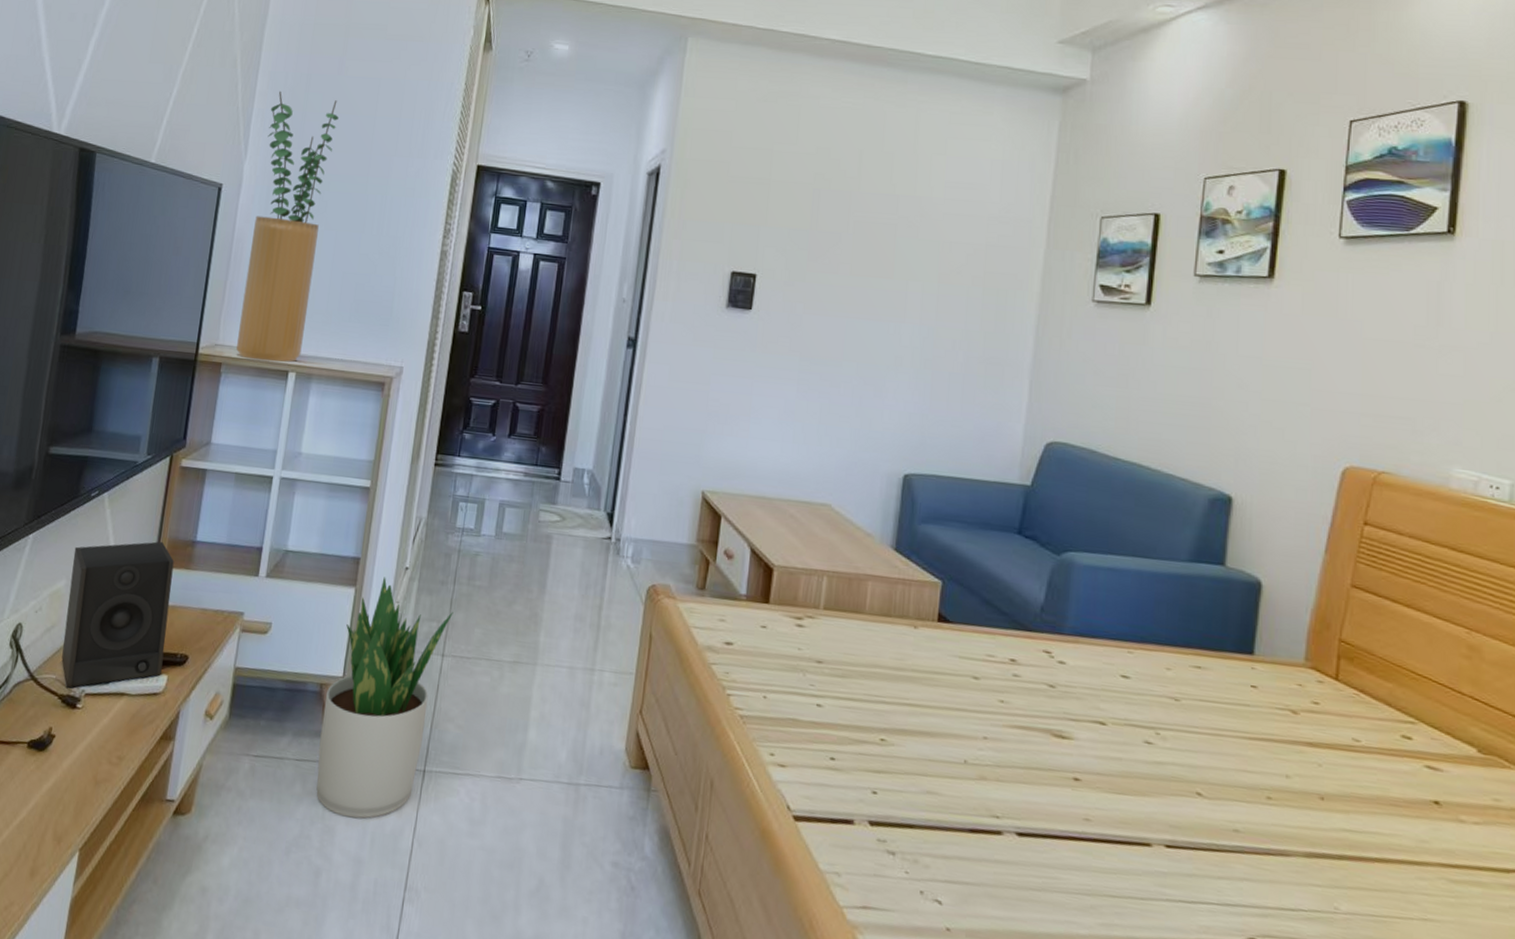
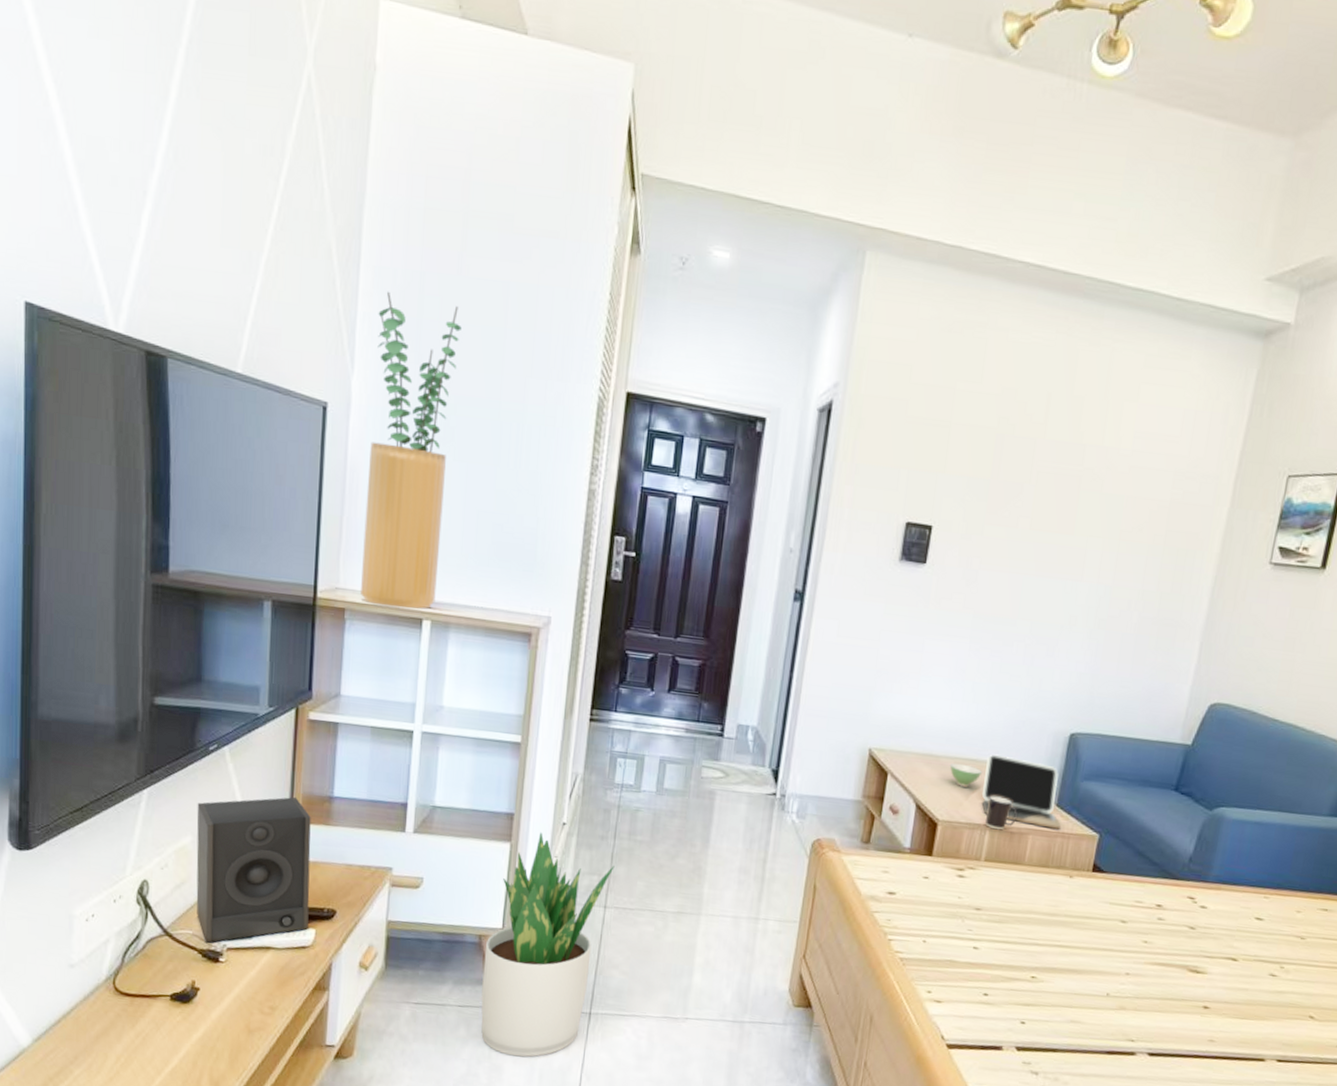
bowl: none [783,505,817,531] -> present [949,763,983,787]
laptop: none [817,496,901,576] -> present [981,754,1061,830]
mug: none [821,539,855,577] -> present [984,795,1018,831]

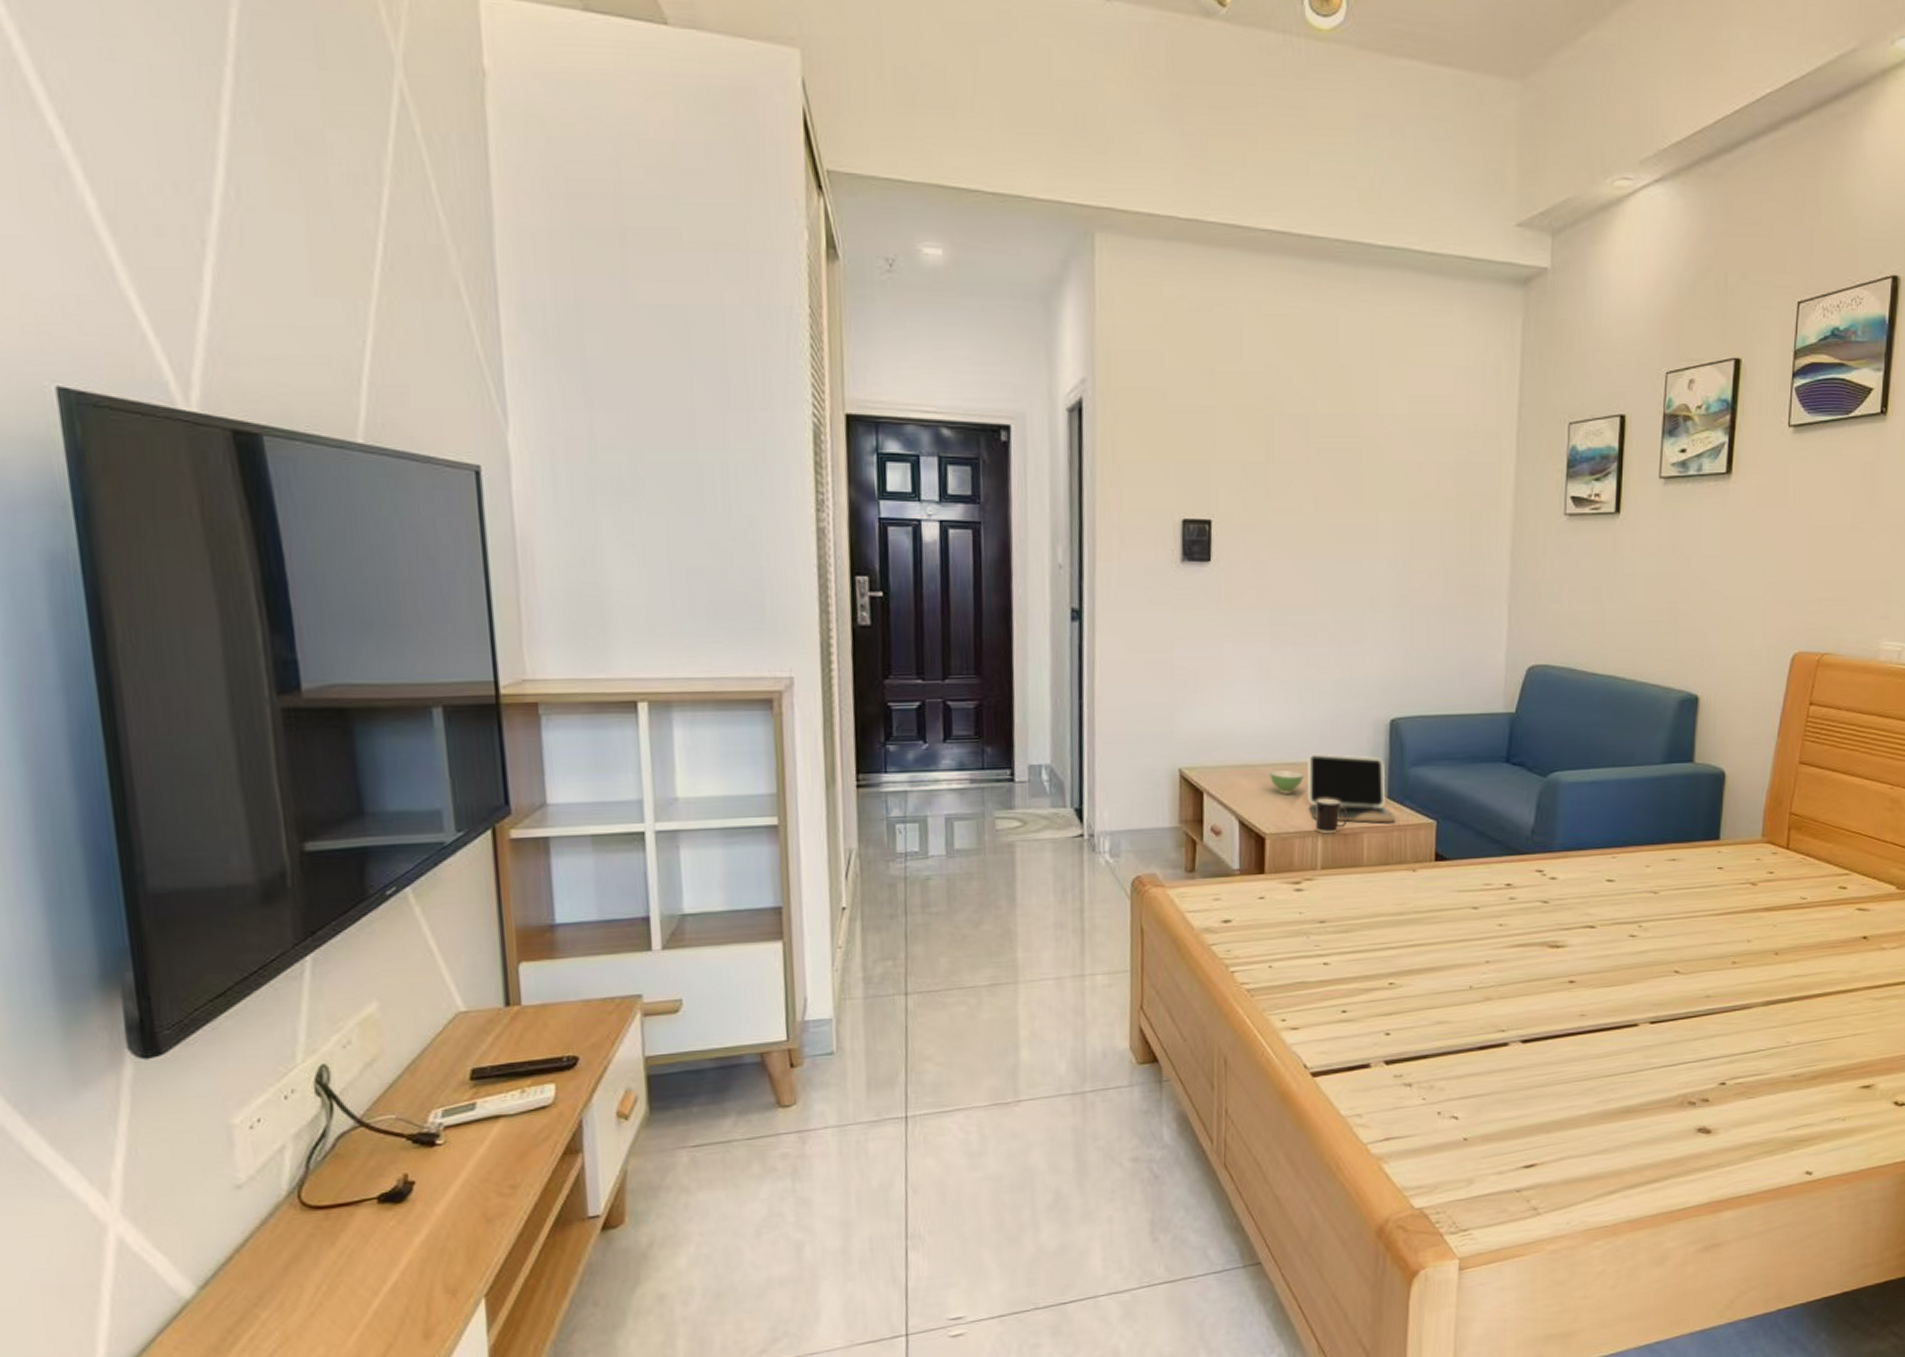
studio monitor: present [196,797,311,943] -> none [379,932,546,1125]
vase: present [361,291,462,609] -> none [529,329,650,693]
planter: present [481,832,615,1057] -> none [769,922,911,1184]

